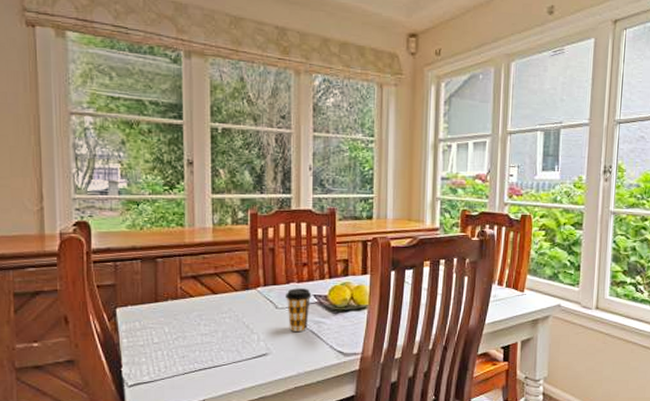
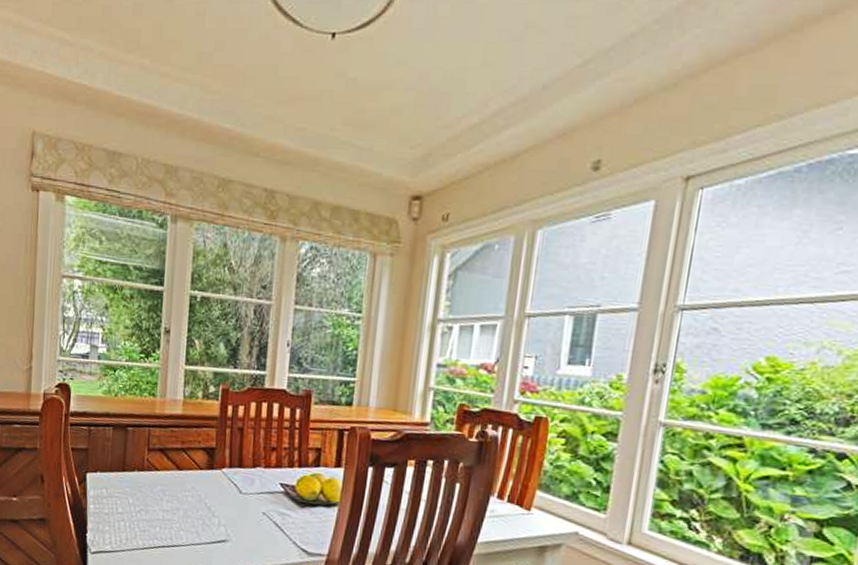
coffee cup: present [286,288,312,331] -> none [251,473,279,522]

